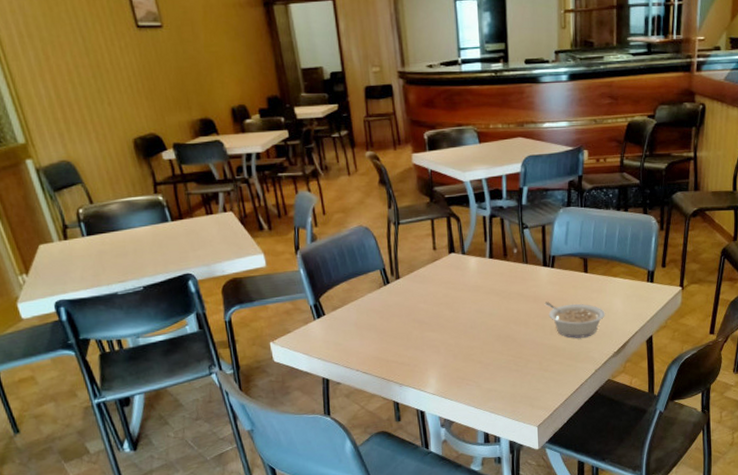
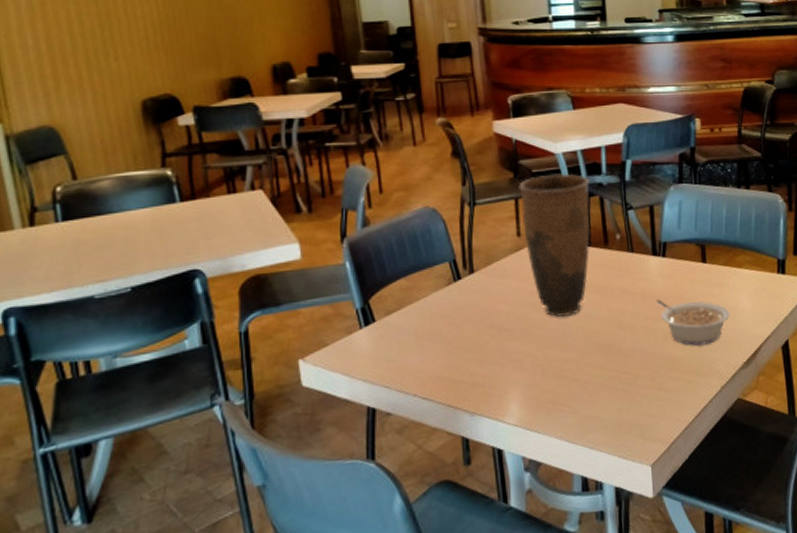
vase: none [434,198,493,314] -> present [518,173,591,317]

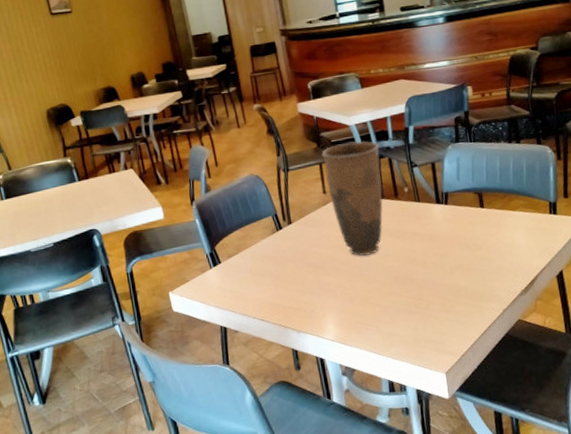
legume: present [655,299,731,346] -> none [441,239,508,277]

